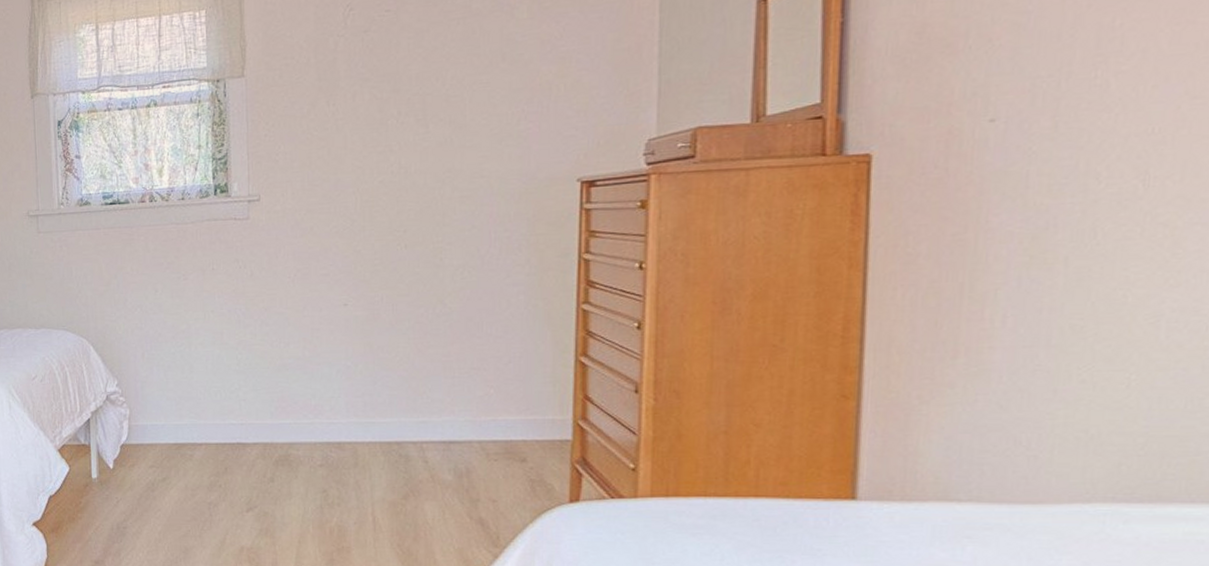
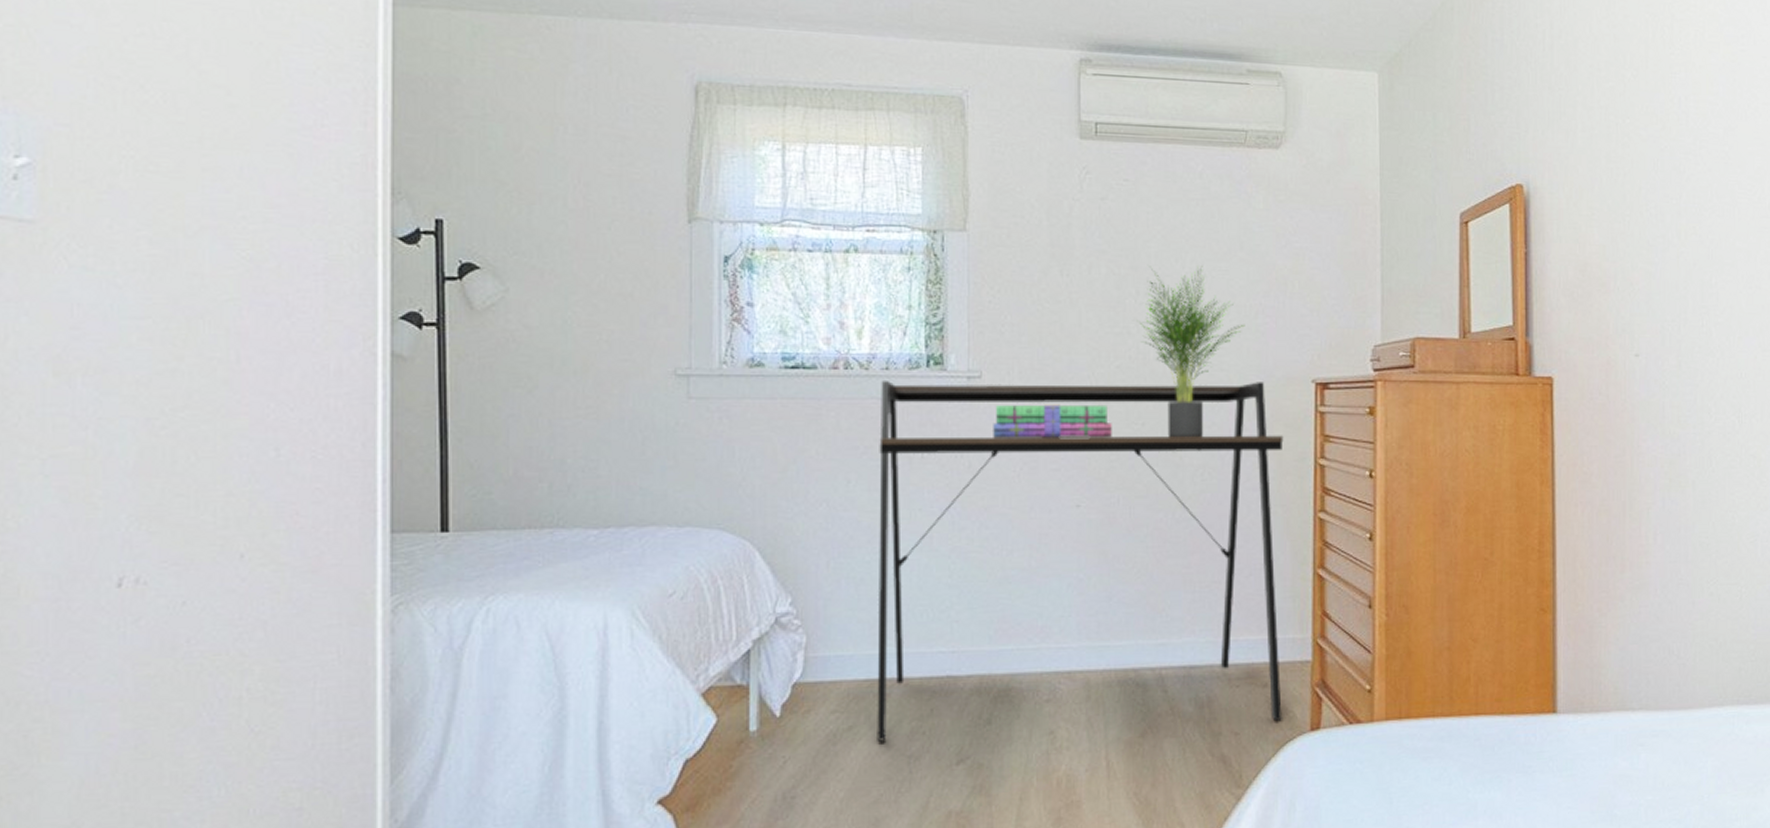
desk: none [178,184,546,491] -> present [877,381,1284,741]
stack of books: none [270,216,376,250] -> present [993,404,1112,438]
potted plant: none [398,81,507,242] -> present [1136,266,1245,438]

